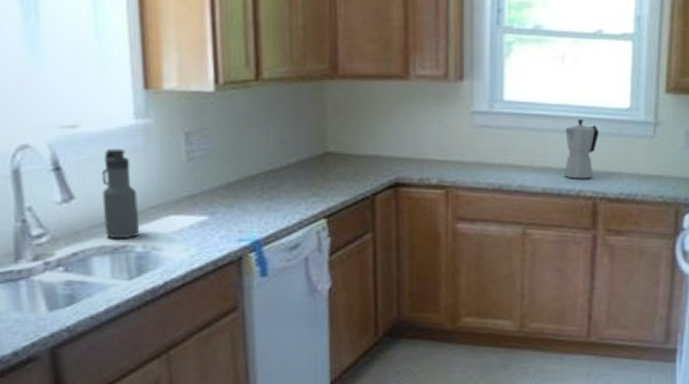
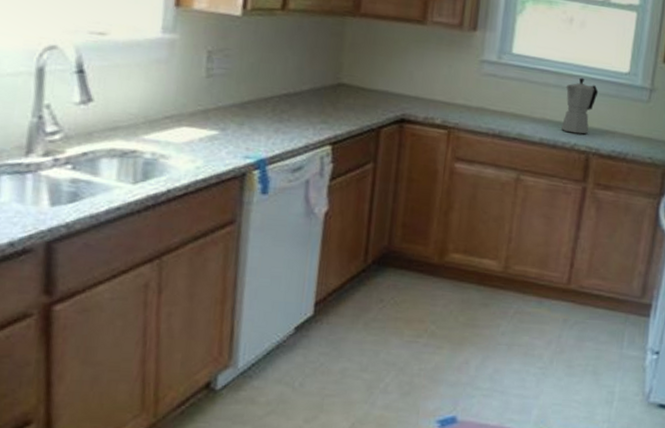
water bottle: present [101,148,140,238] -> none [117,57,154,144]

